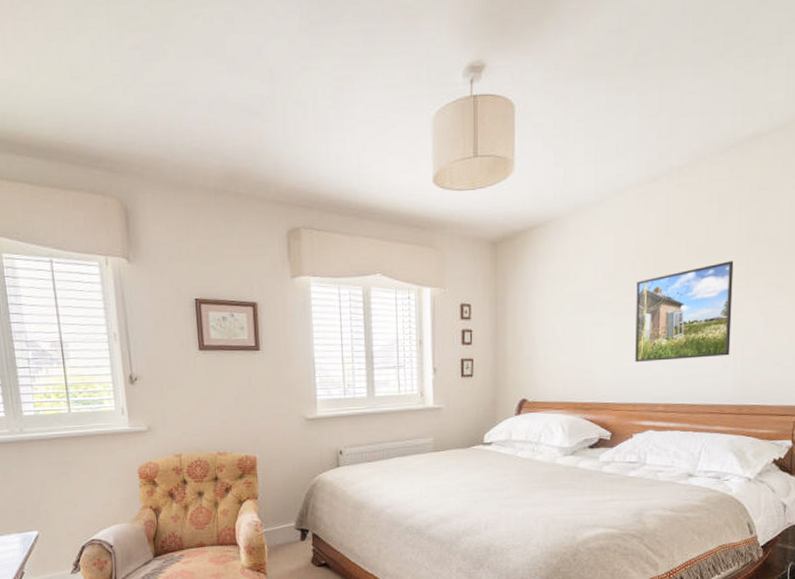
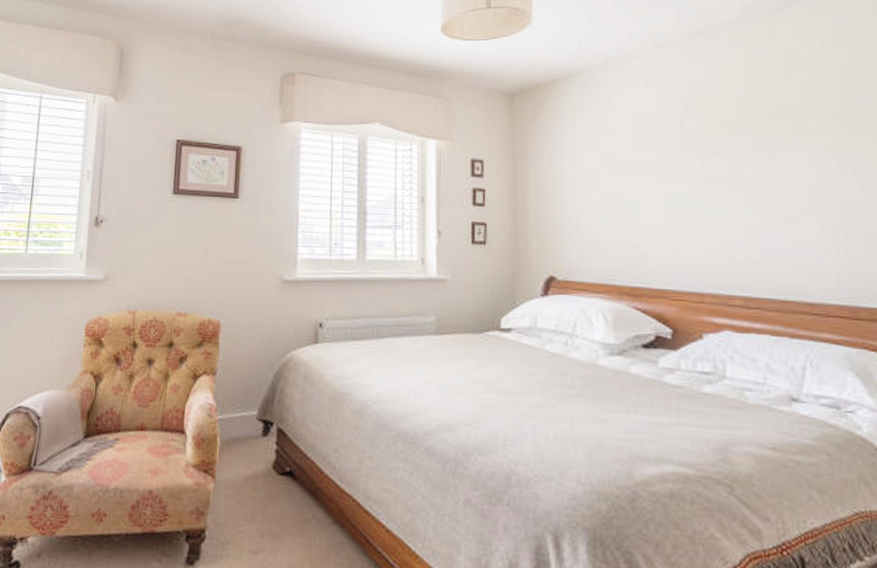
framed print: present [635,261,734,362] -> none [689,125,828,241]

